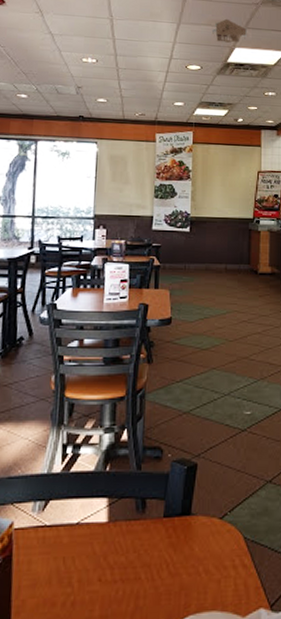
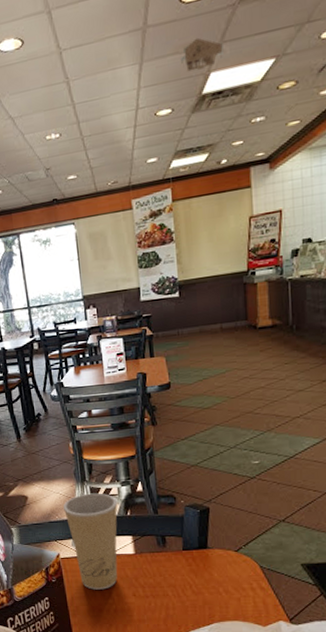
paper cup: none [30,440,97,574] -> present [64,493,118,590]

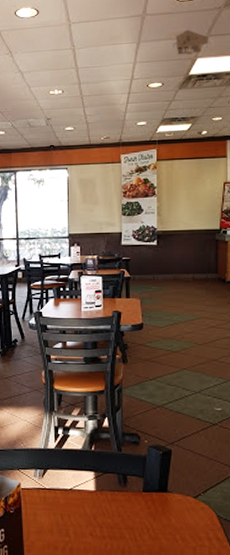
paper cup: present [64,493,118,590] -> none [30,424,83,526]

